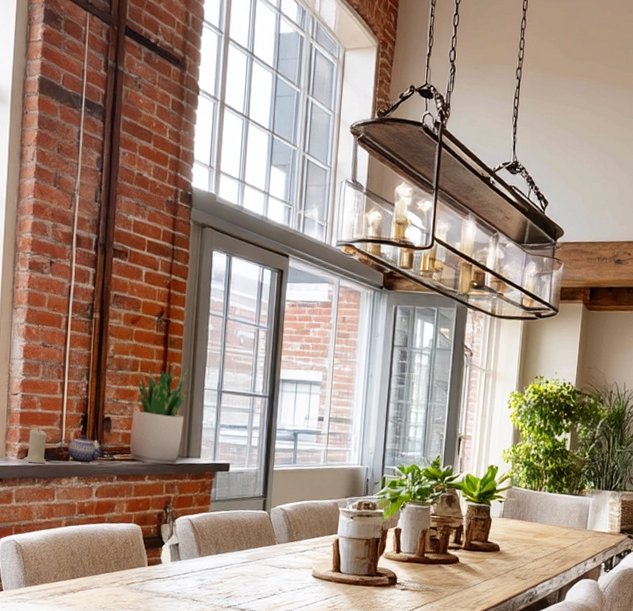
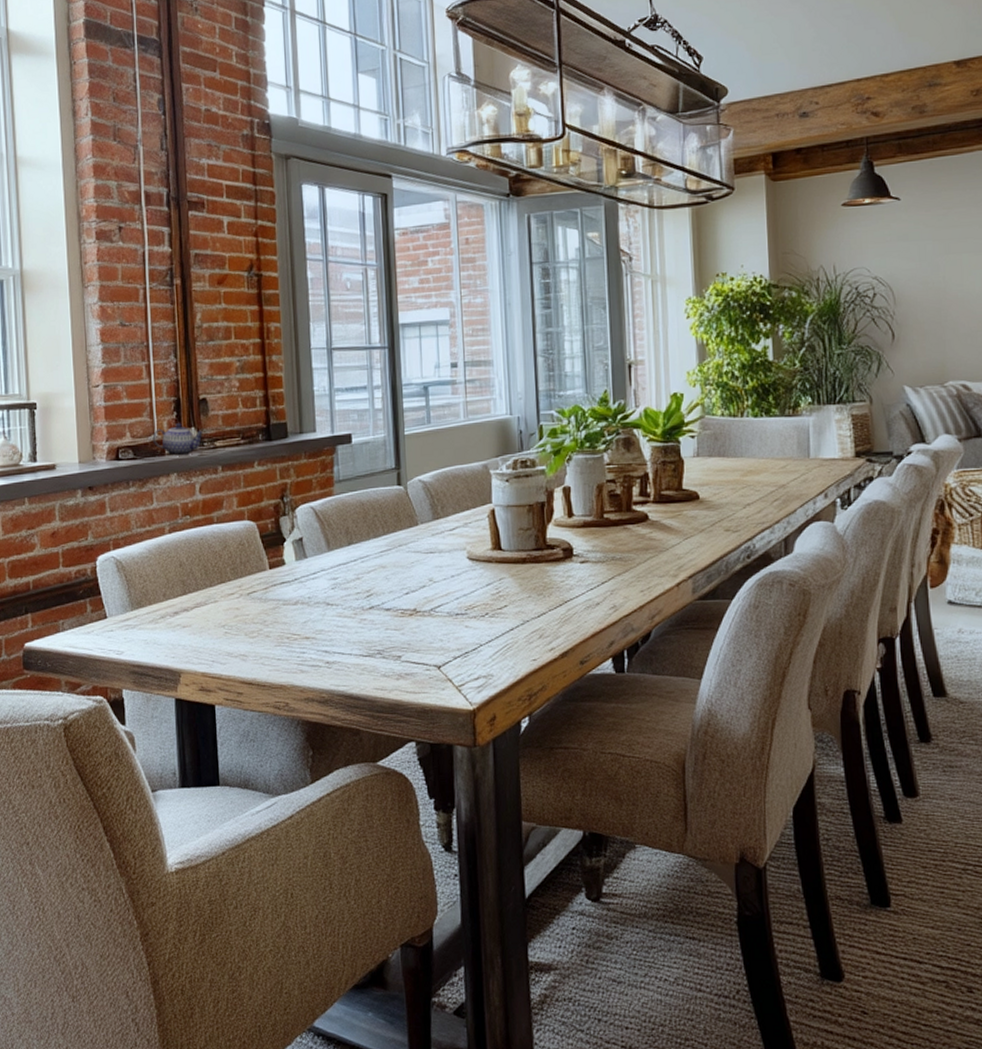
candle: present [23,428,48,464] -> none [113,422,140,464]
planter: present [130,365,189,465] -> none [231,325,293,446]

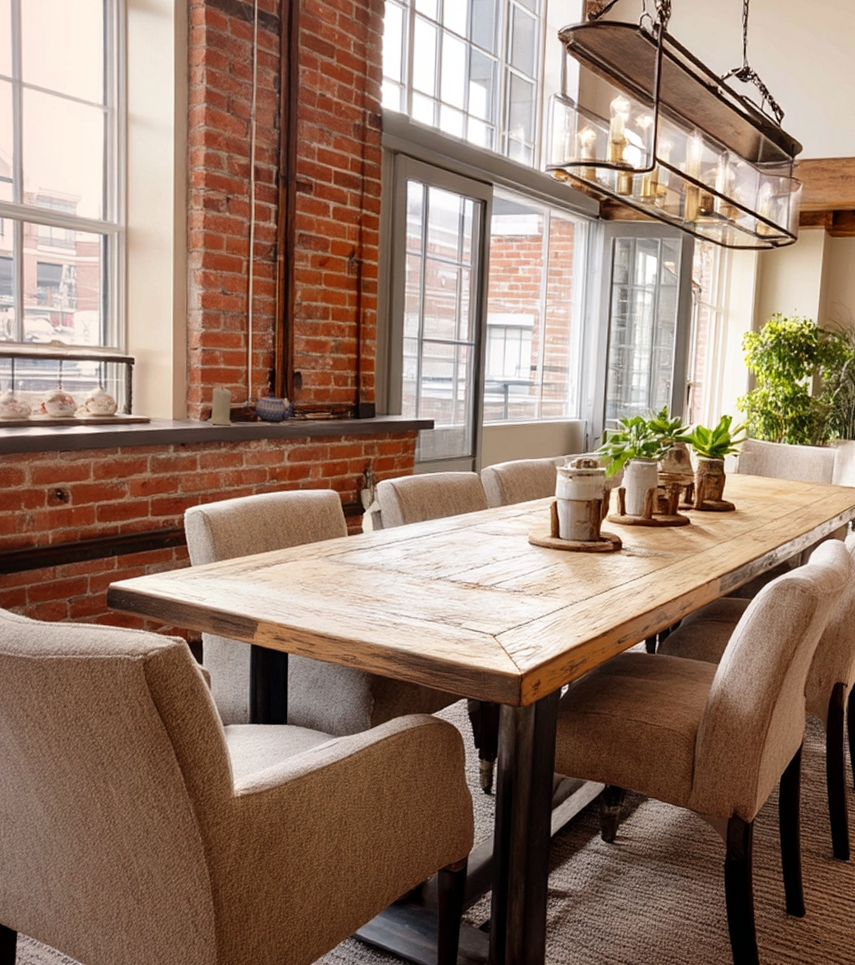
candle: none [113,422,140,464] -> present [207,386,233,426]

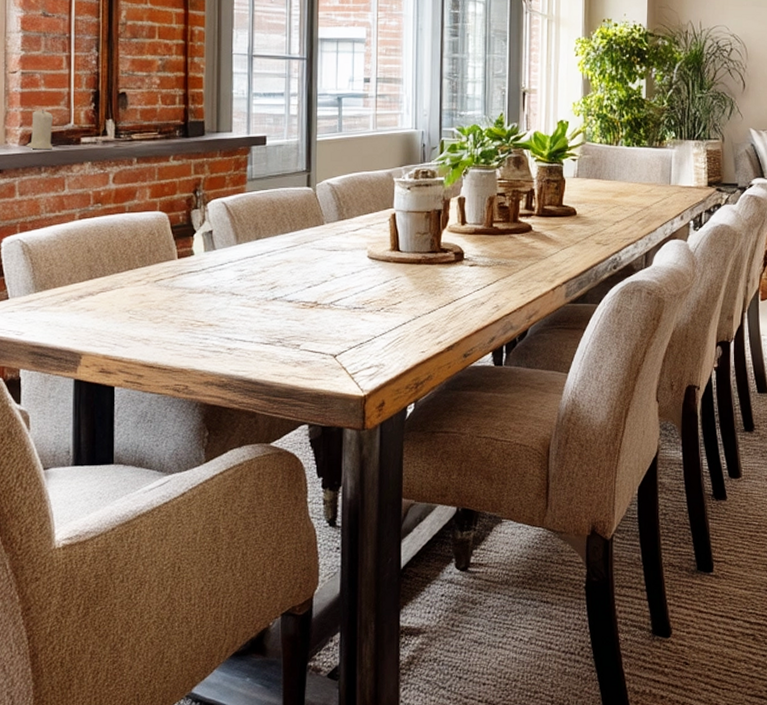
teapot: present [246,393,296,424] -> none [68,114,121,146]

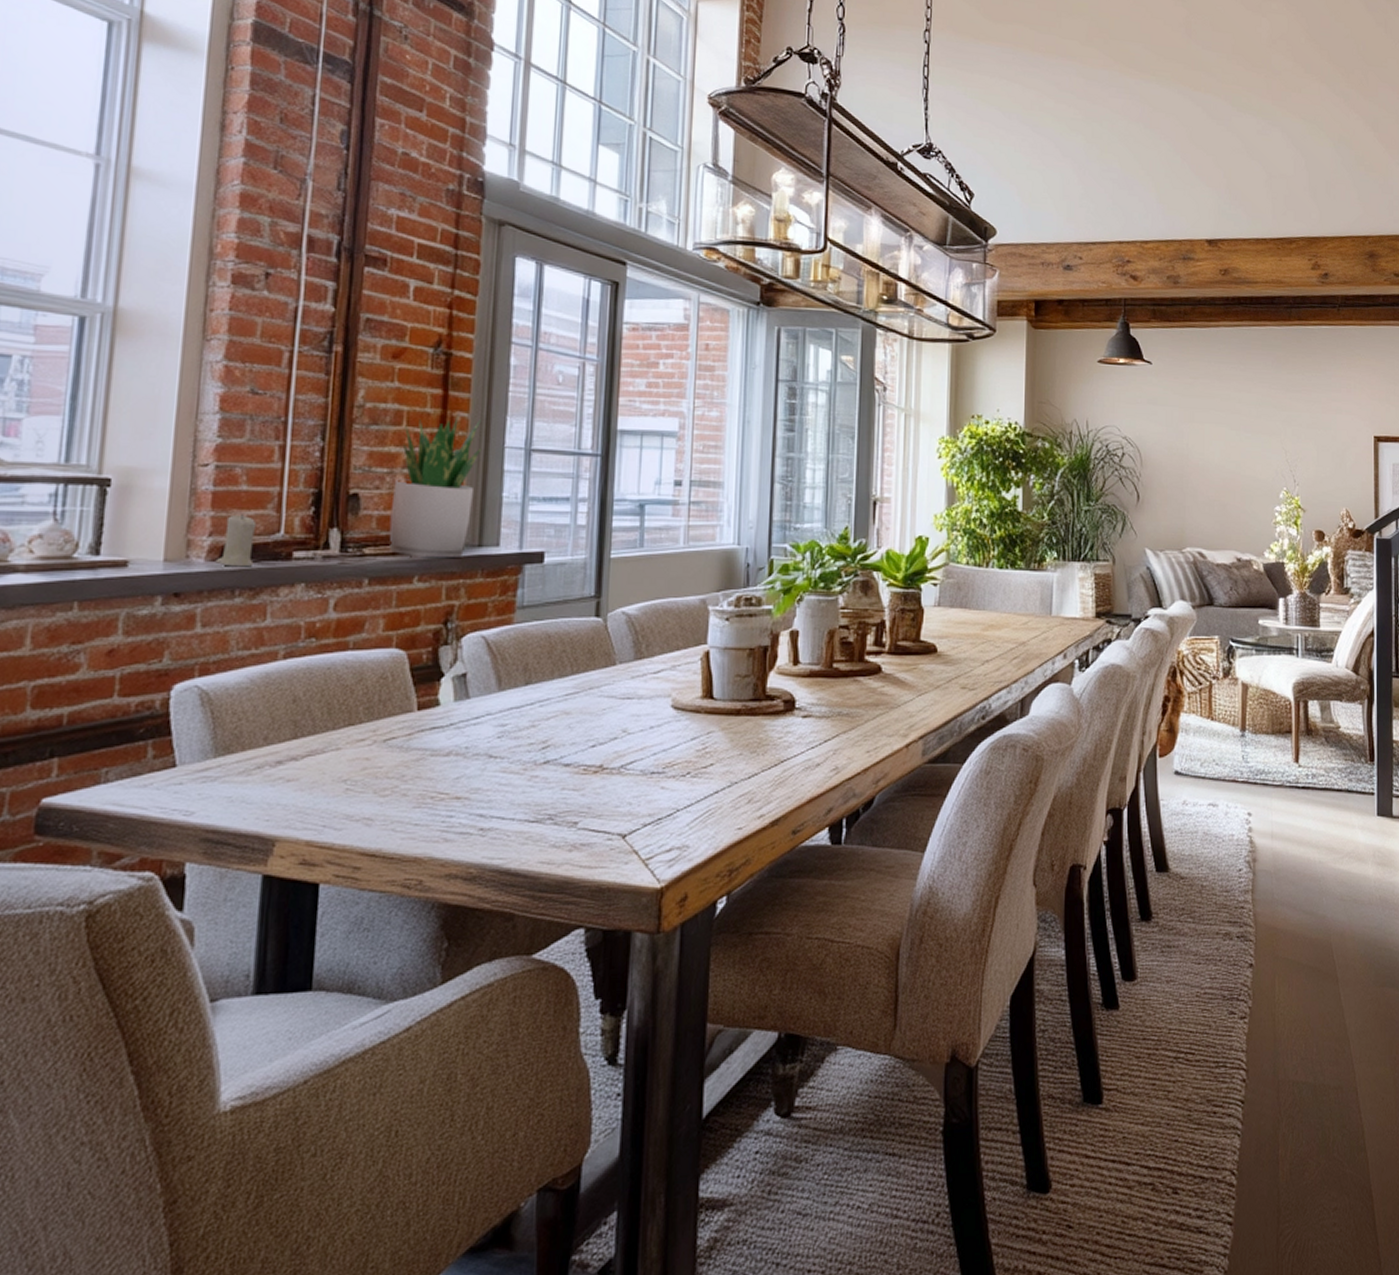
planter: none [150,29,215,142] -> present [389,415,481,559]

